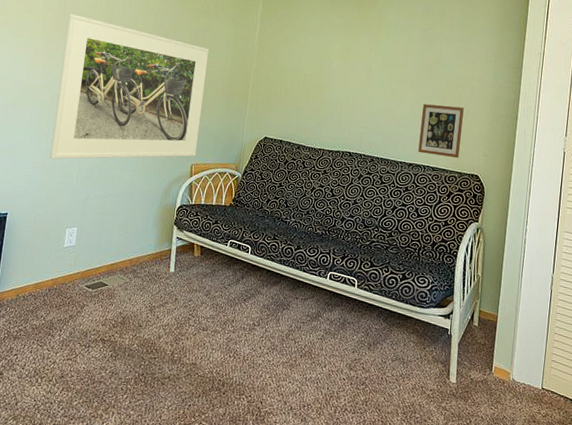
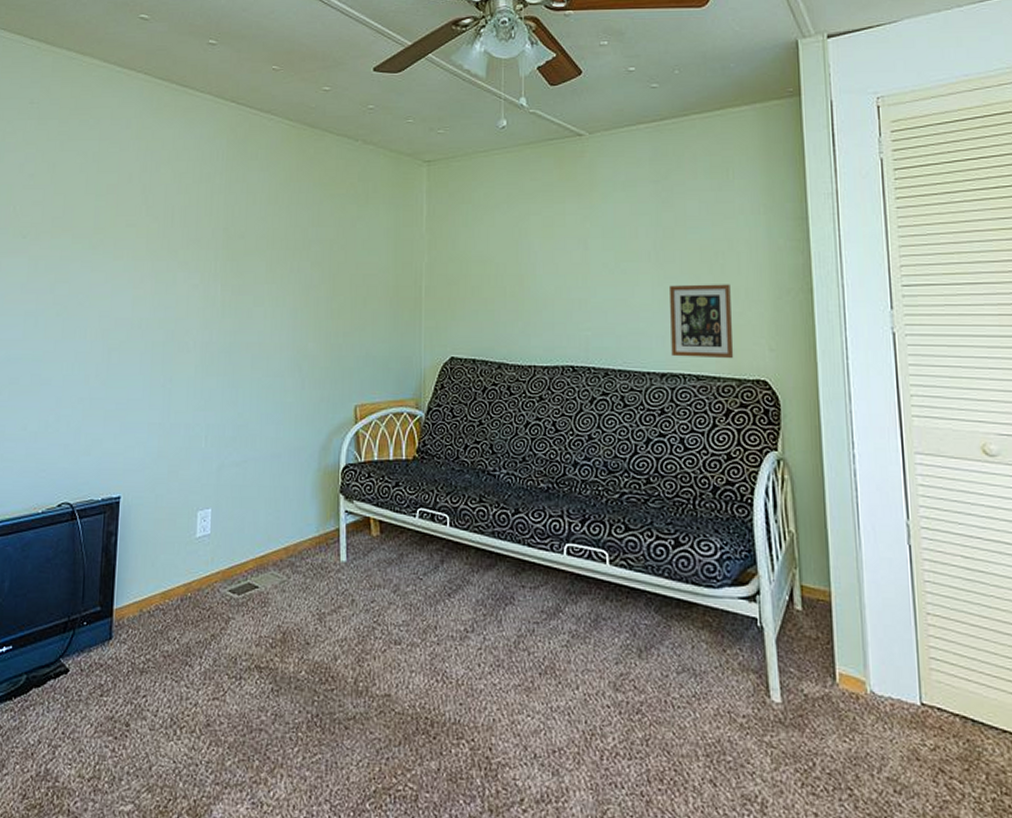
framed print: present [50,13,210,159] -> none [169,221,363,417]

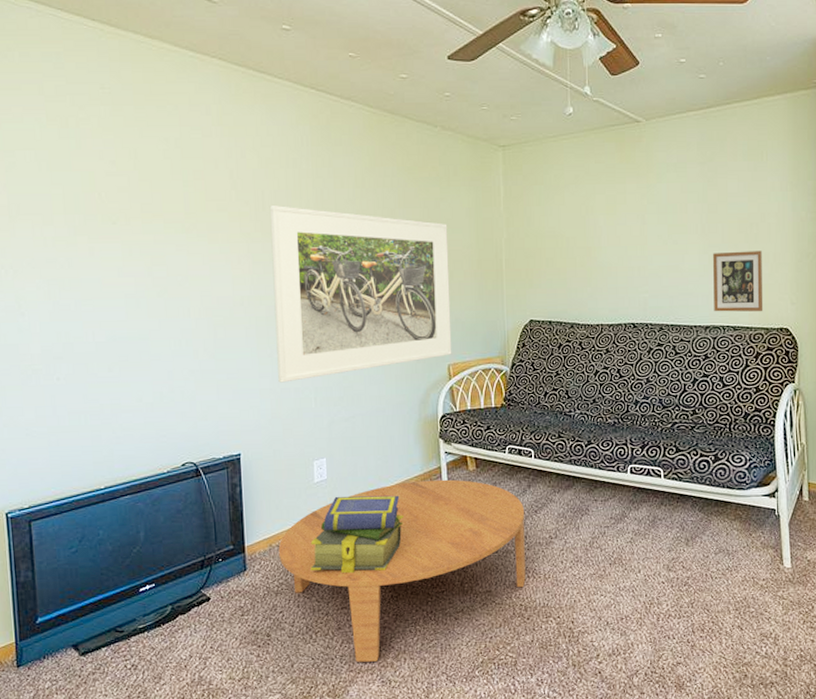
coffee table: none [148,544,436,775] -> present [278,479,526,662]
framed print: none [169,221,363,417] -> present [269,204,452,383]
stack of books: none [182,556,292,655] -> present [310,495,404,574]

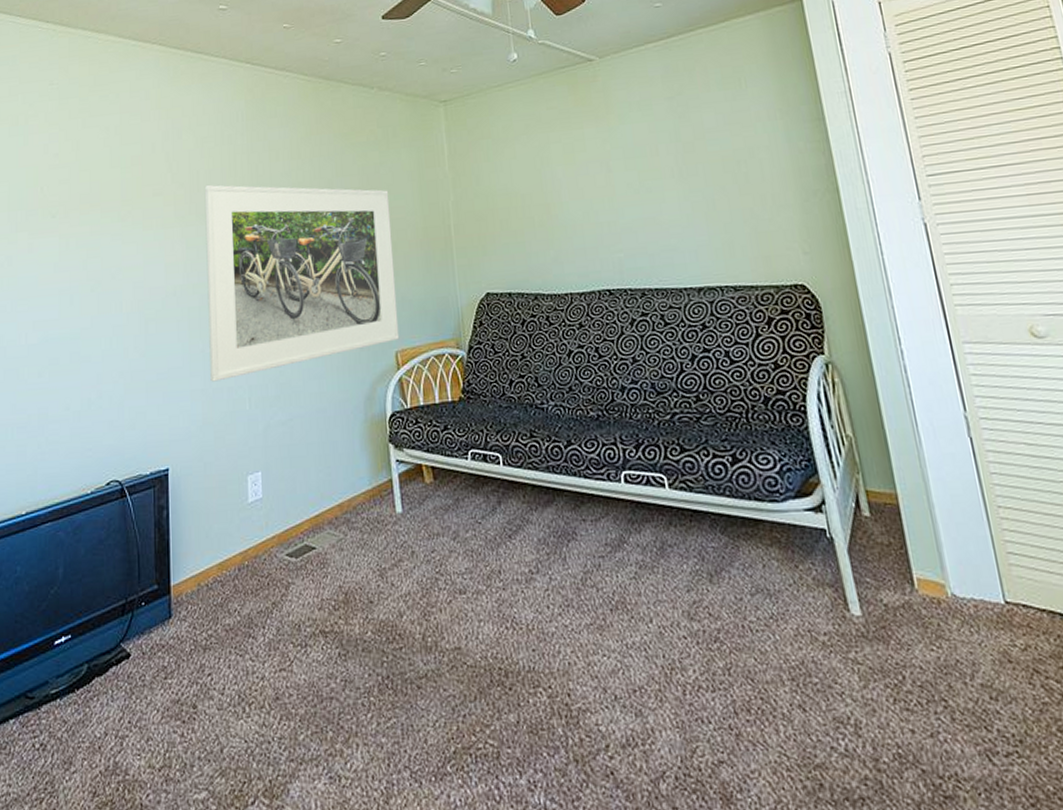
coffee table: present [278,479,526,662] -> none [207,495,504,748]
stack of books: present [310,495,404,574] -> none [244,517,351,622]
picture frame: present [713,251,763,312] -> none [696,192,769,270]

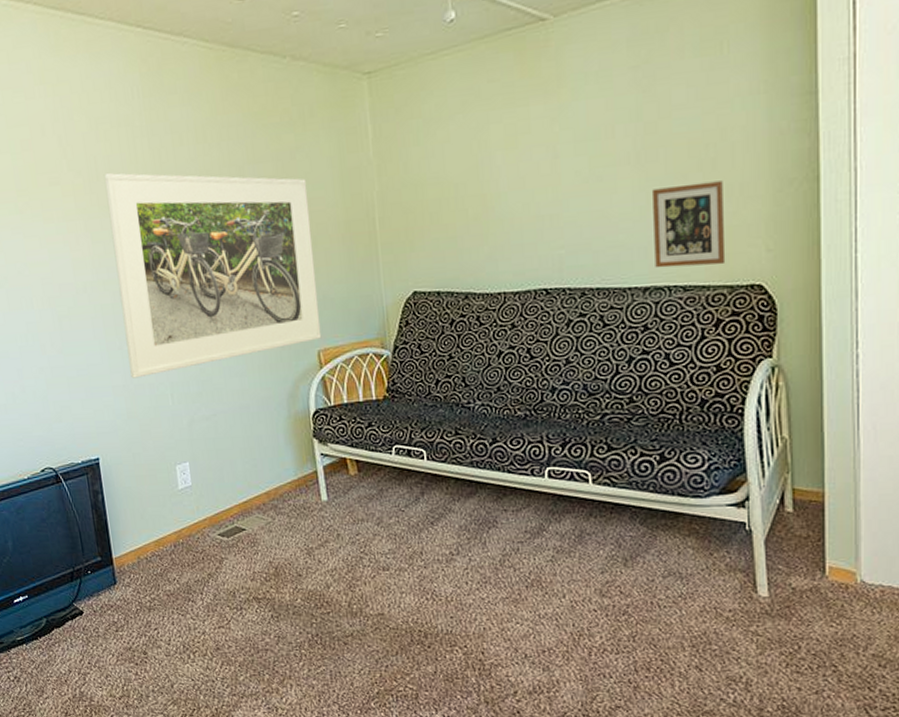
picture frame: none [696,192,769,270] -> present [653,181,726,268]

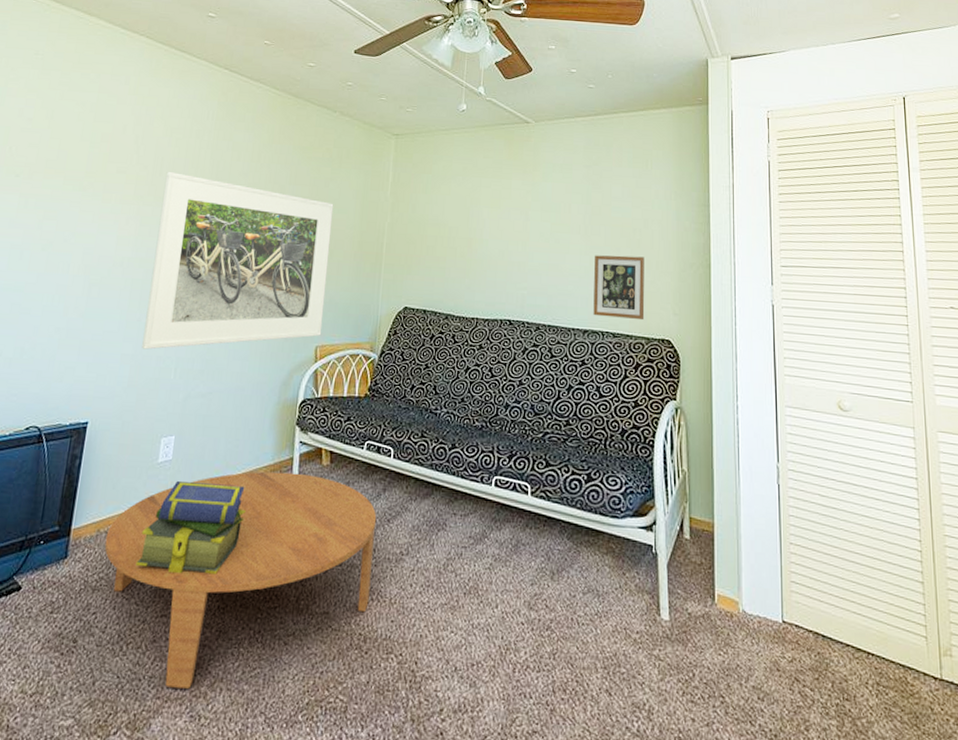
coffee table: none [147,485,424,686] -> present [104,471,377,689]
stack of books: none [180,503,279,590] -> present [136,480,245,575]

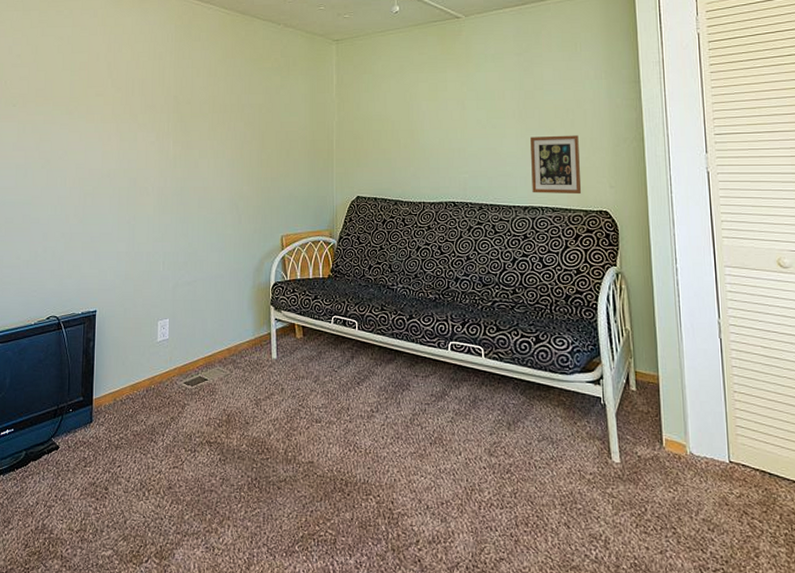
coffee table: present [104,471,377,689] -> none [121,345,348,526]
stack of books: present [136,480,245,575] -> none [148,356,234,433]
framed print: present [142,171,334,350] -> none [133,91,286,247]

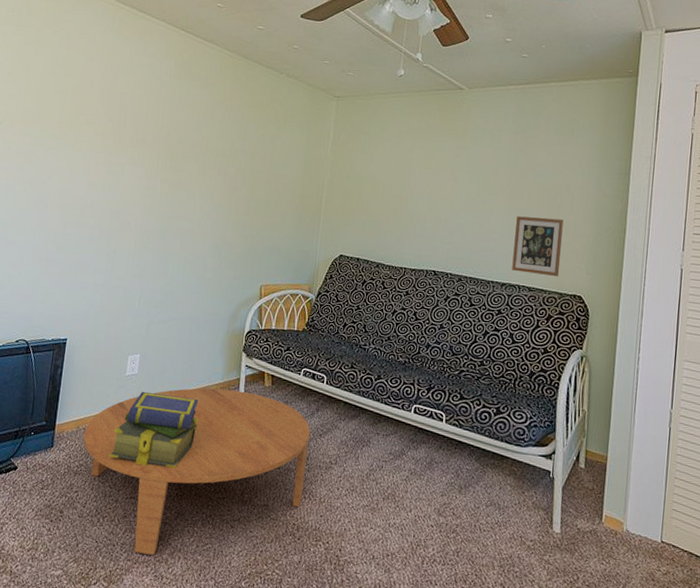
coffee table: none [121,345,348,526] -> present [83,388,311,555]
stack of books: none [148,356,234,433] -> present [109,391,199,469]

